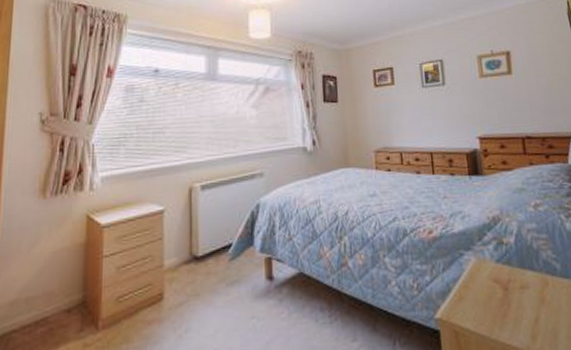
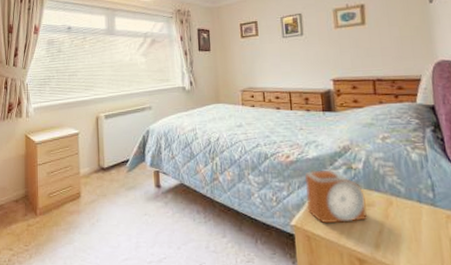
alarm clock: none [450,246,522,314] -> present [304,169,367,224]

